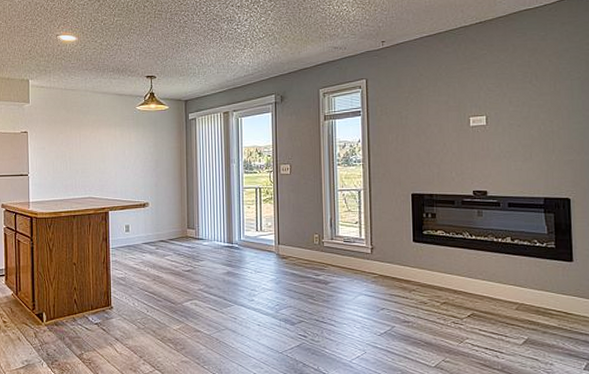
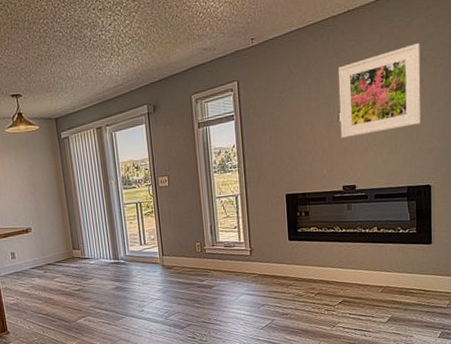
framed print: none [469,57,558,142] -> present [338,43,421,138]

